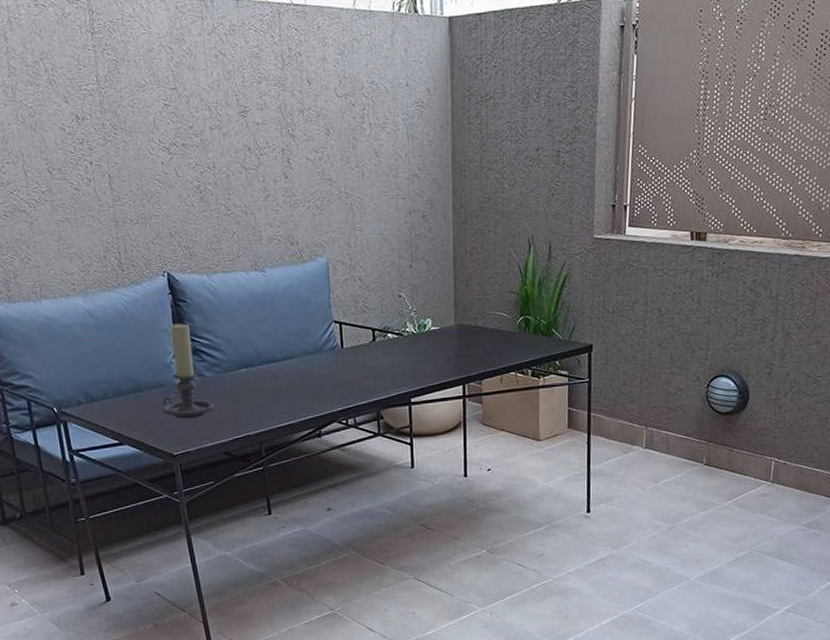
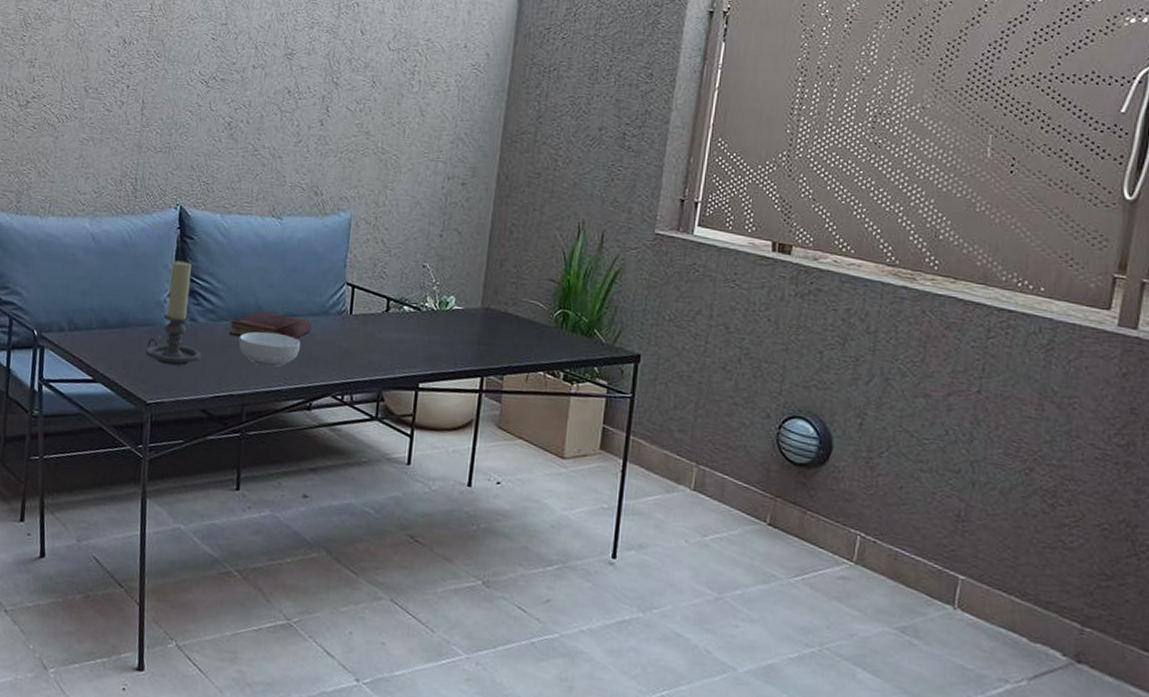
hardback book: none [235,357,310,384] -> present [228,310,312,339]
cereal bowl: none [246,375,303,407] -> present [238,331,301,368]

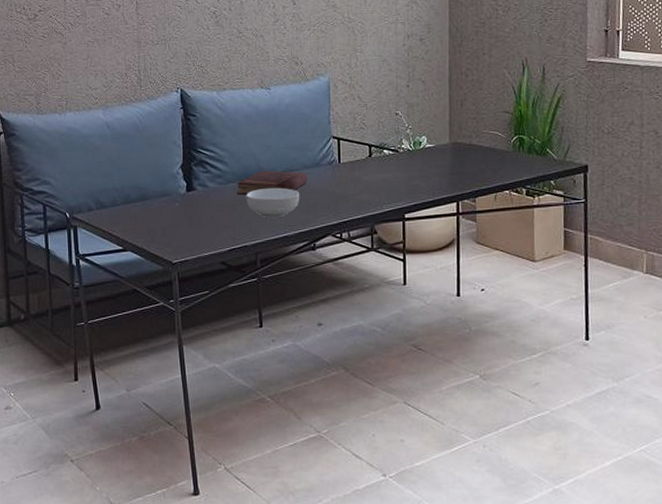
candle holder: present [145,260,202,366] -> none [165,136,215,228]

